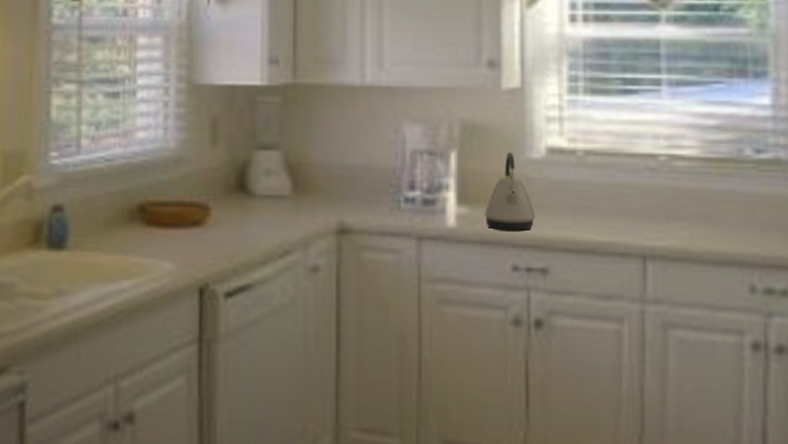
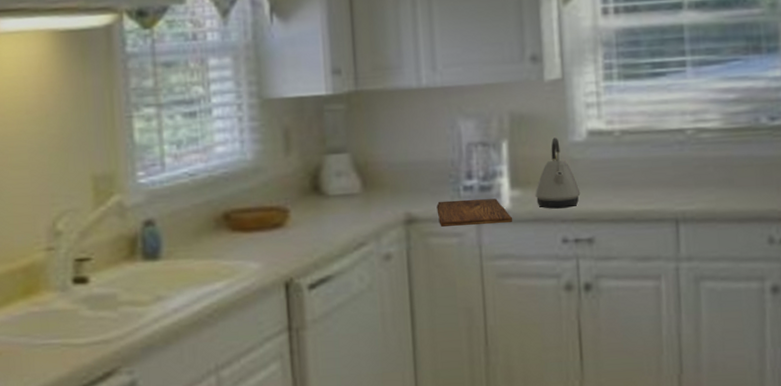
cutting board: none [373,212,458,243] -> present [436,199,513,228]

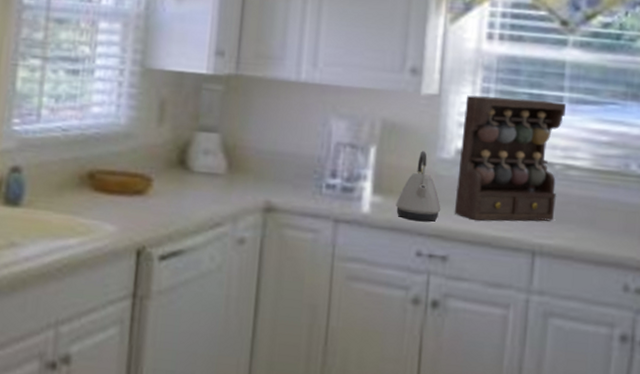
cutting board: present [436,199,513,228] -> none [296,195,371,228]
spice rack: none [589,67,693,198] -> present [454,95,567,221]

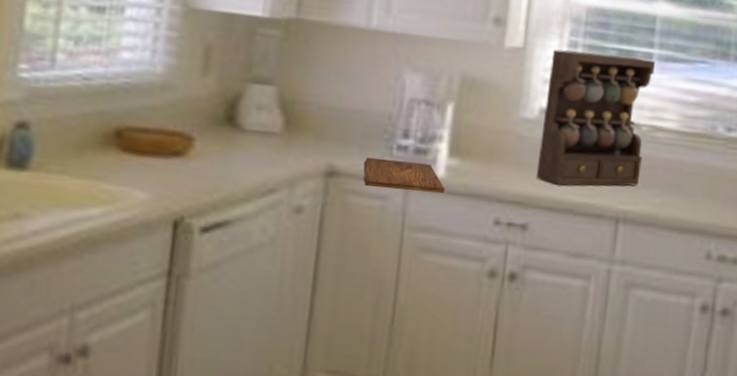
cutting board: none [296,195,371,228] -> present [363,157,446,194]
kettle: present [395,151,441,223] -> none [473,109,522,189]

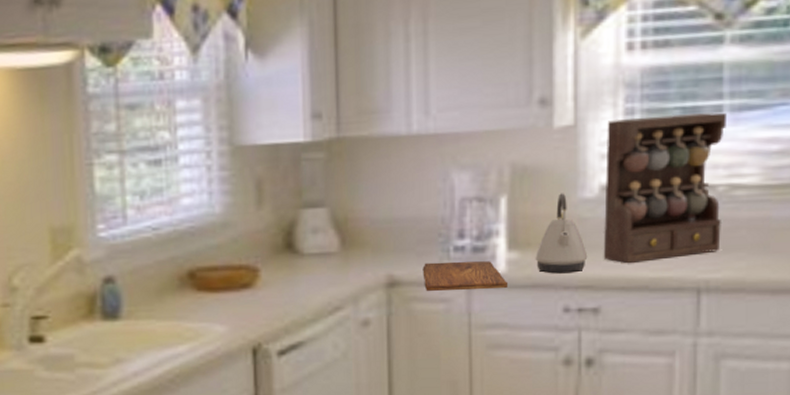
kettle: none [473,109,522,189] -> present [535,193,588,275]

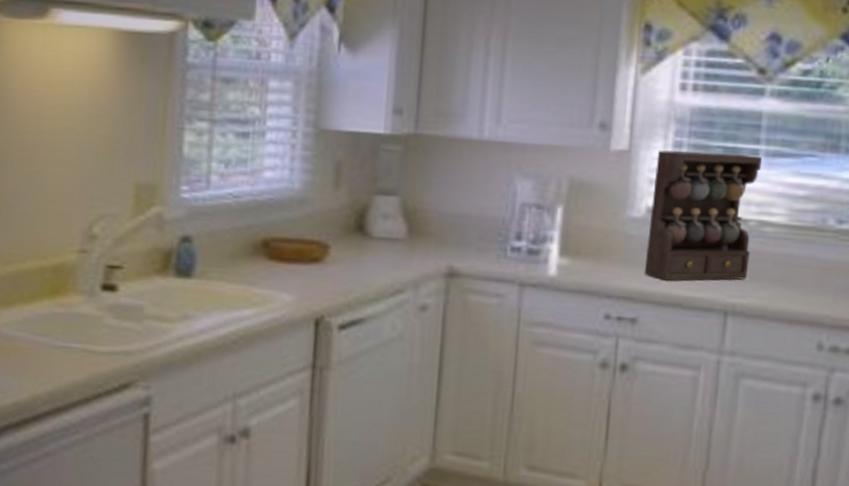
cutting board: present [422,261,509,292] -> none [480,258,557,291]
kettle: present [535,193,588,275] -> none [583,210,631,285]

